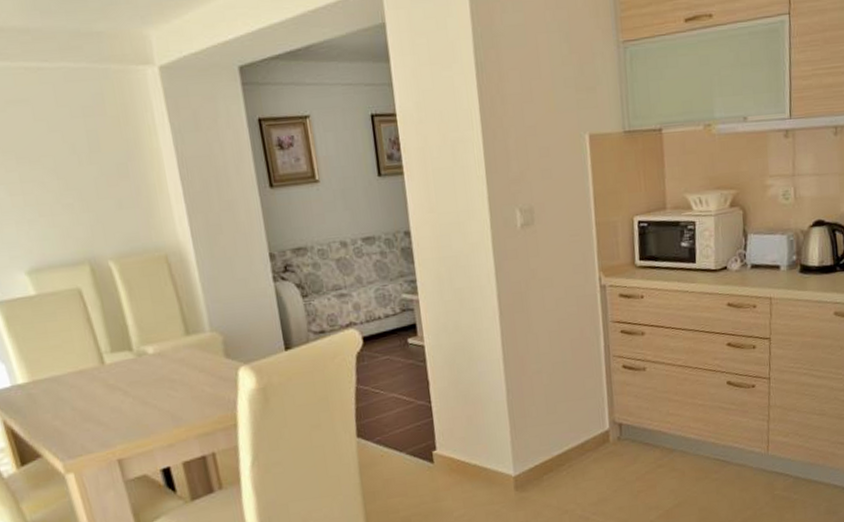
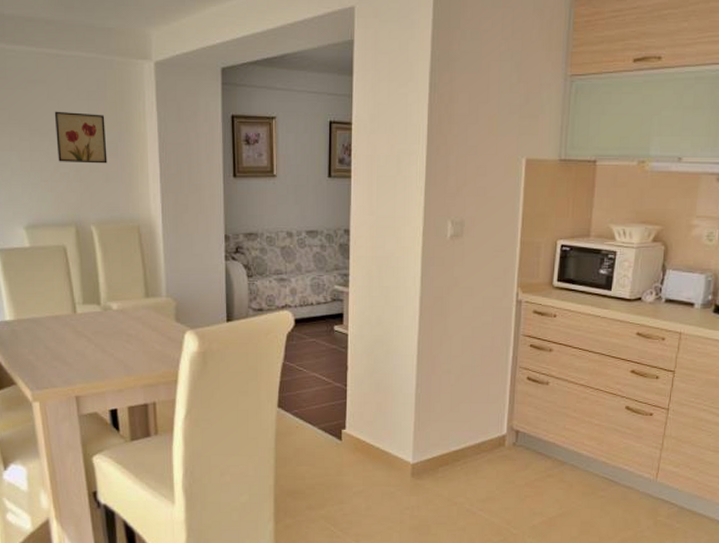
wall art: none [44,132,118,192] -> present [54,111,107,164]

